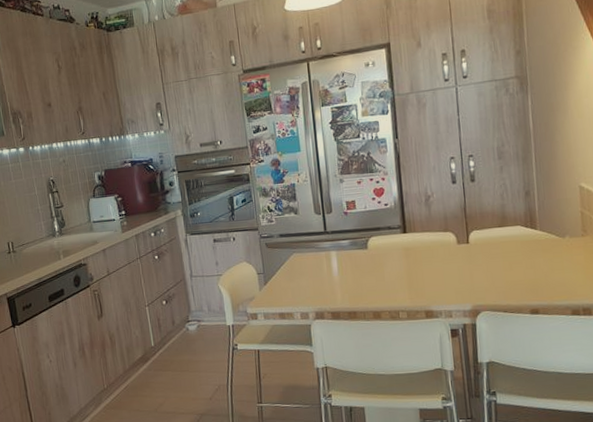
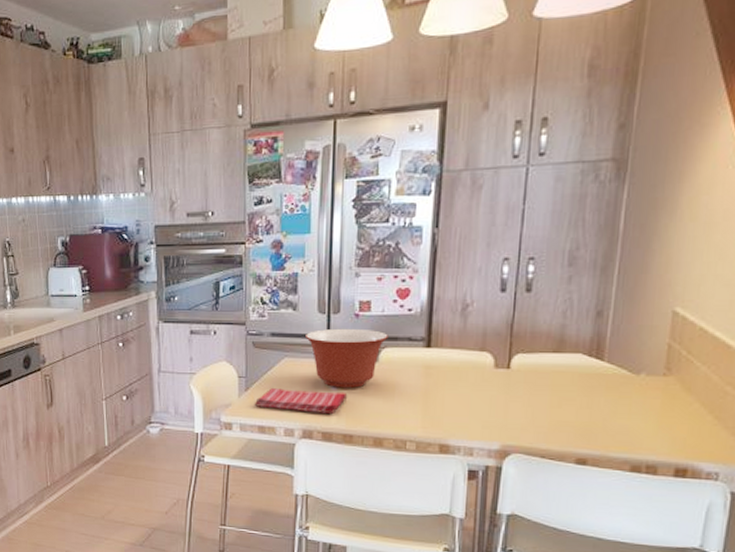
dish towel: none [273,276,348,298] -> present [254,388,348,414]
mixing bowl: none [307,223,373,274] -> present [306,328,388,388]

